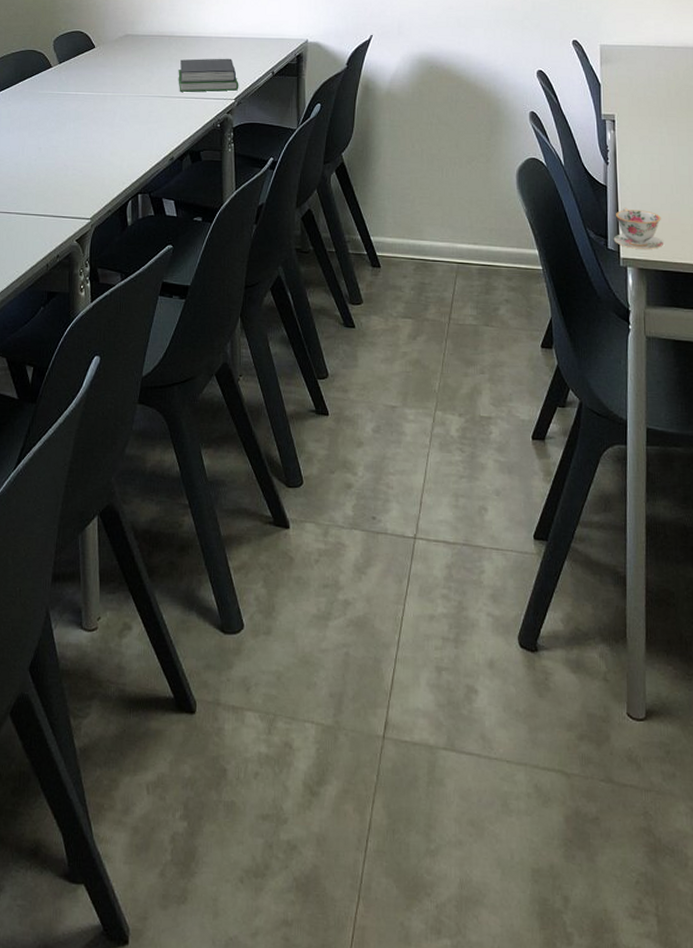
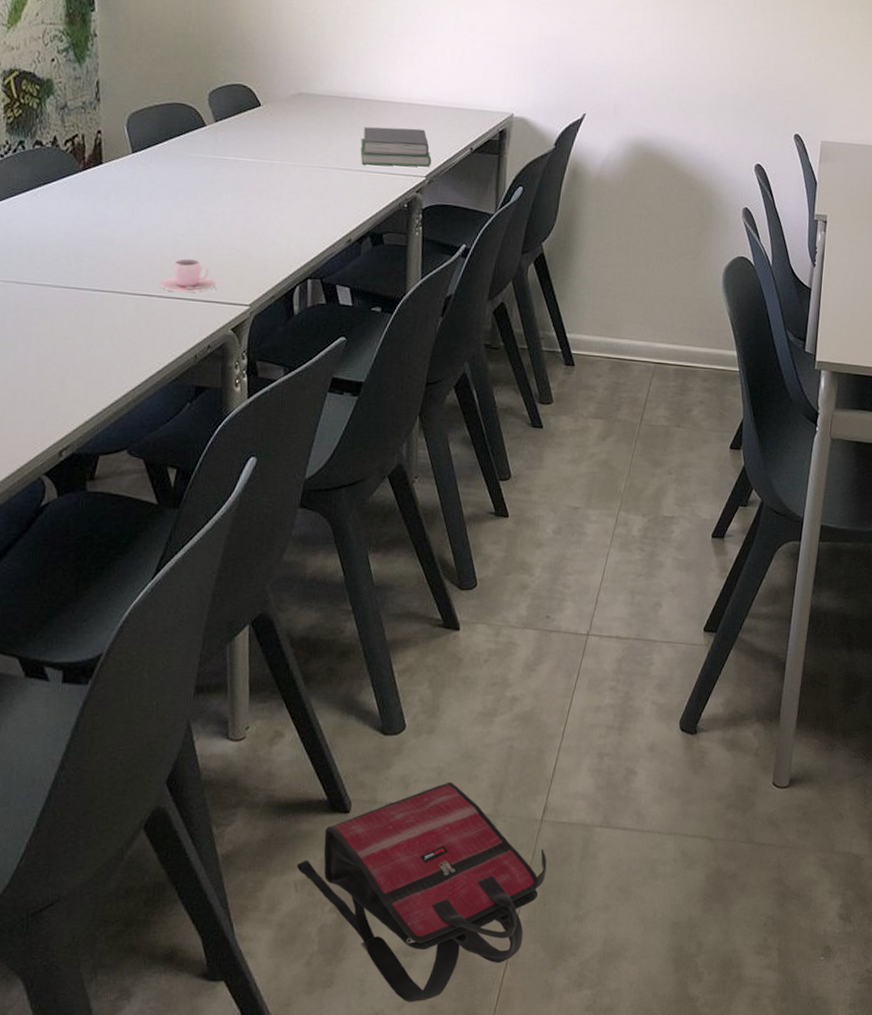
teacup: none [18,180,63,210] -> present [160,258,216,293]
backpack: none [148,687,393,931] -> present [297,782,547,1002]
teacup: present [613,207,663,249] -> none [811,310,859,353]

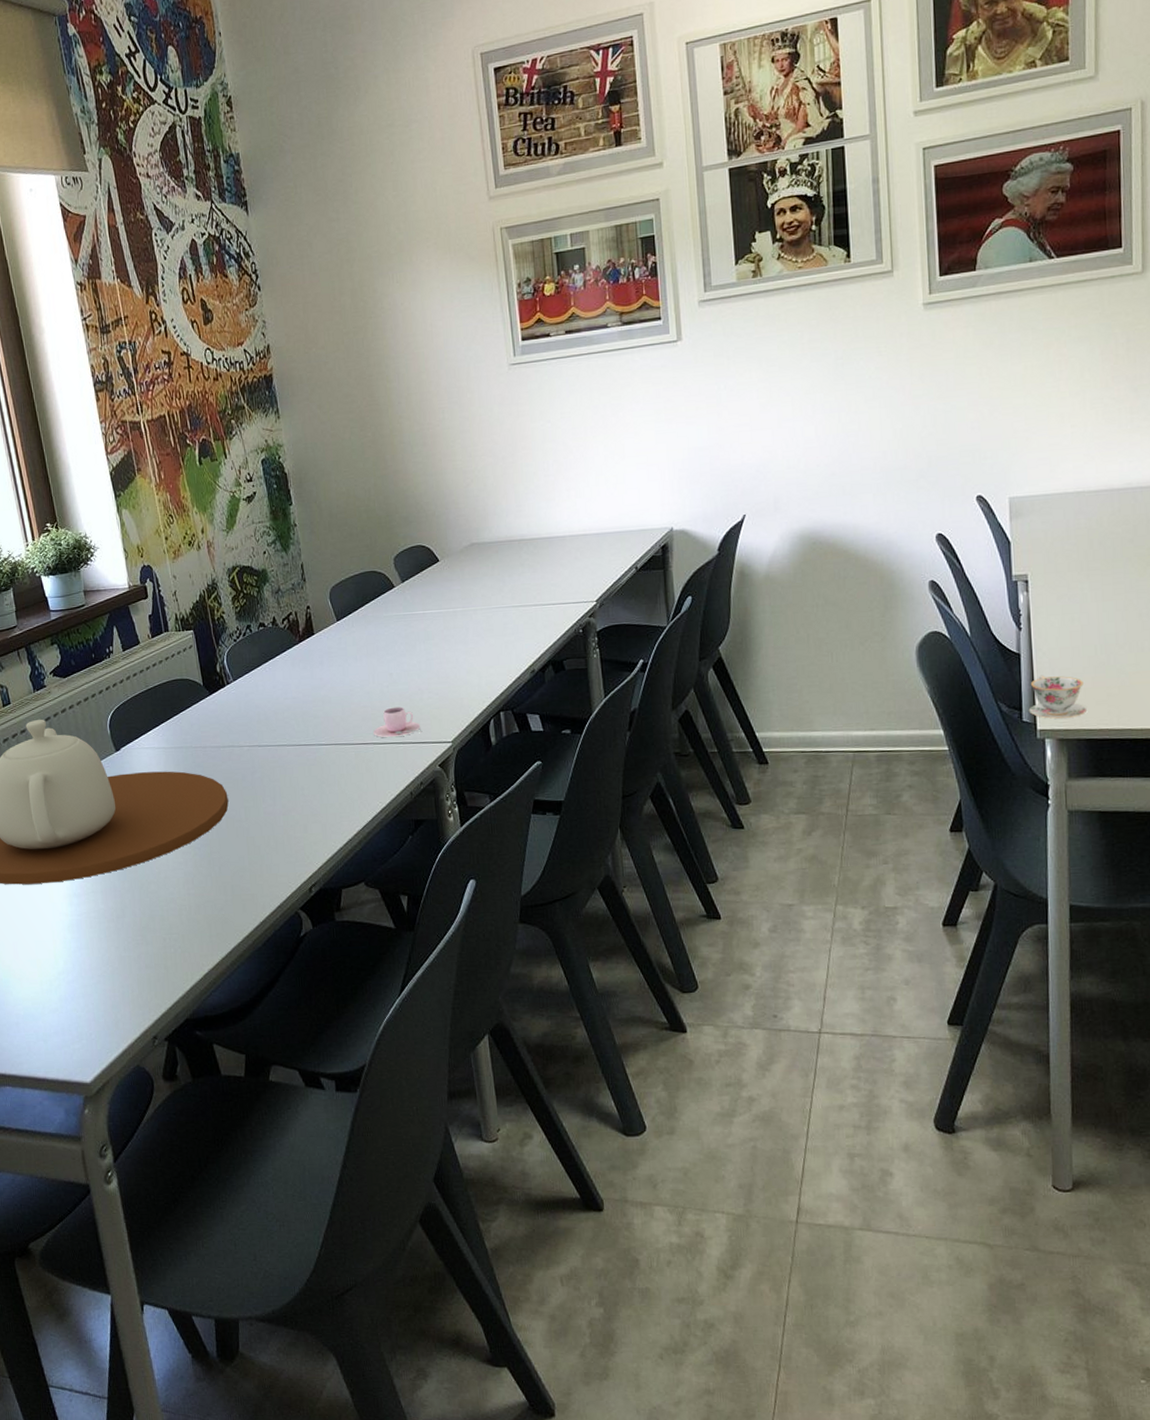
backpack: present [297,782,547,1002] -> none [560,1182,809,1399]
book: present [360,127,432,167] -> none [531,557,600,599]
teacup: none [811,310,859,353] -> present [1028,675,1086,719]

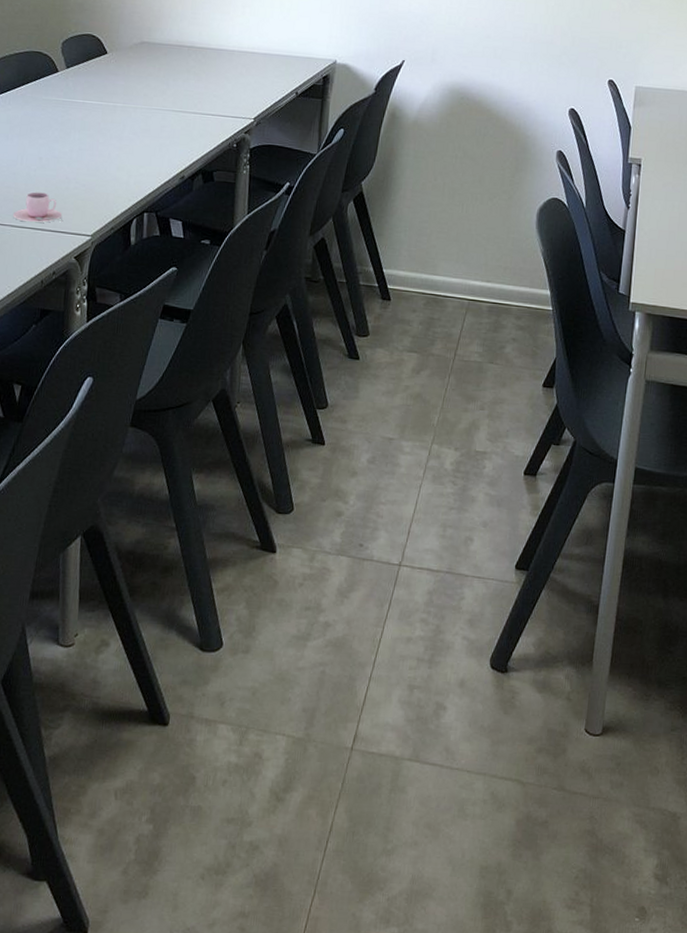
teacup: present [1028,675,1086,719] -> none [625,252,674,296]

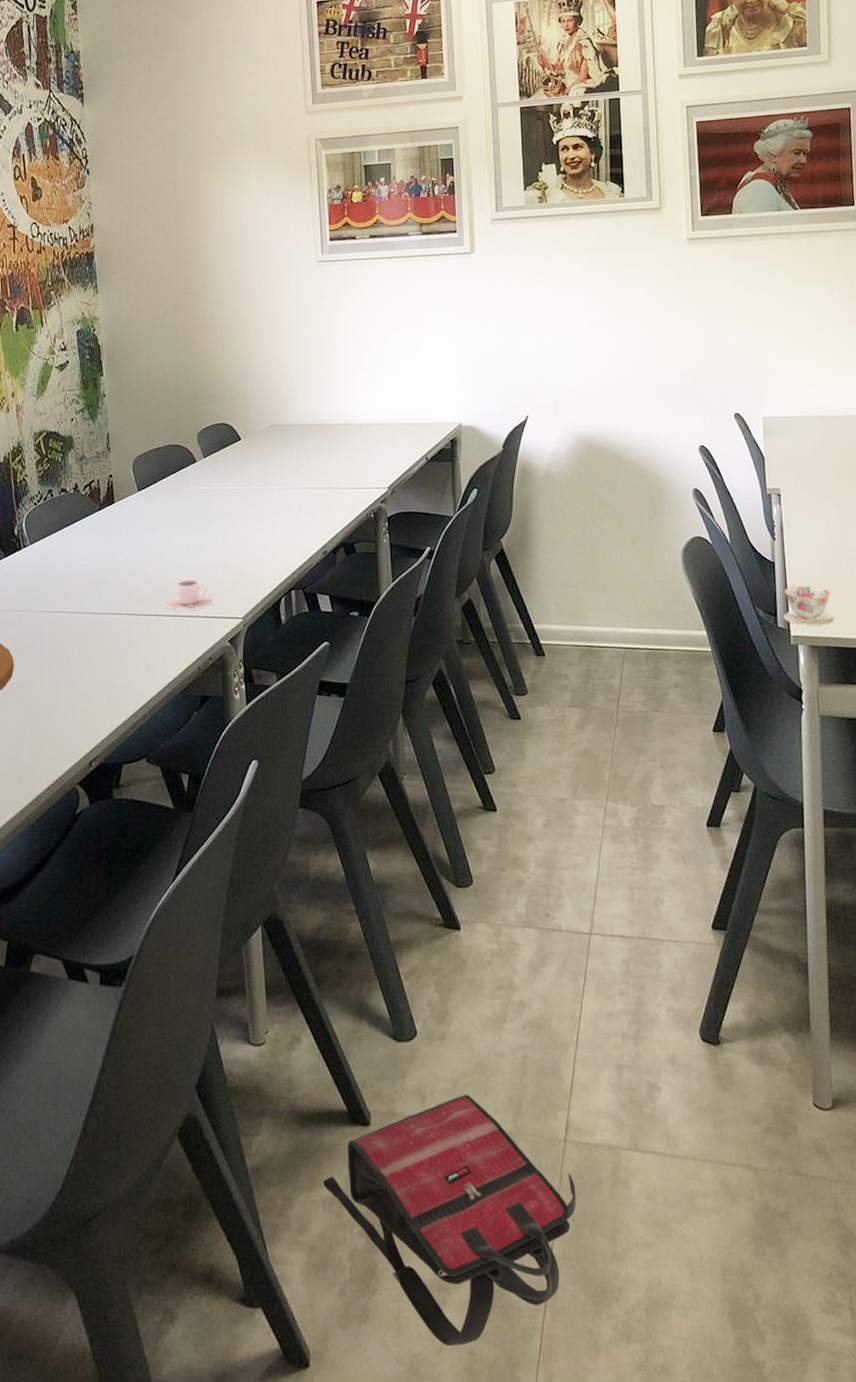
backpack: none [118,702,356,922] -> present [323,1094,577,1346]
teacup: none [625,252,674,296] -> present [783,583,834,626]

